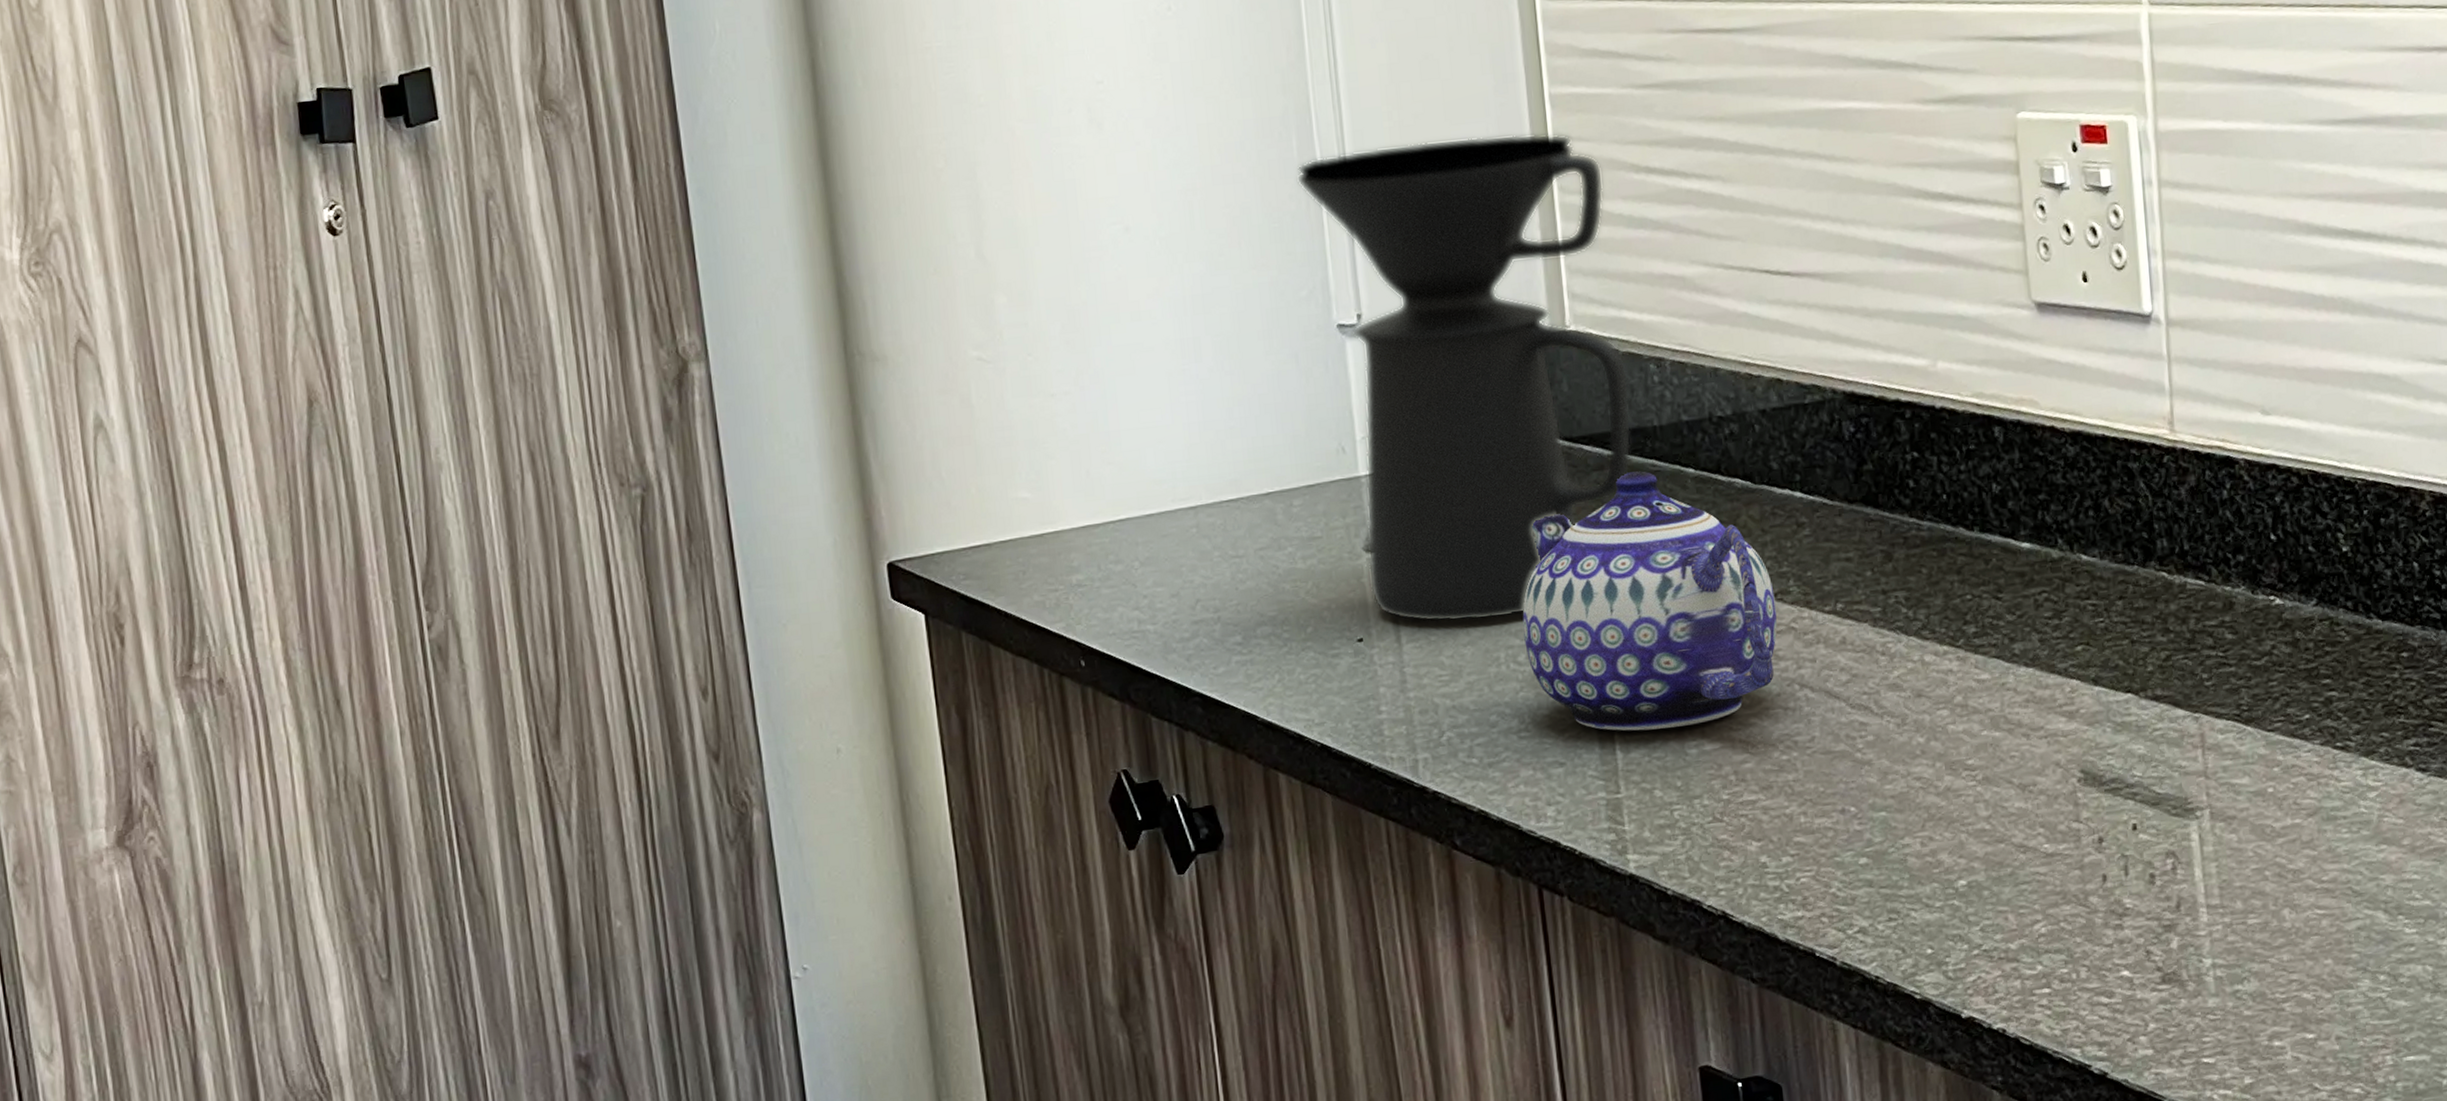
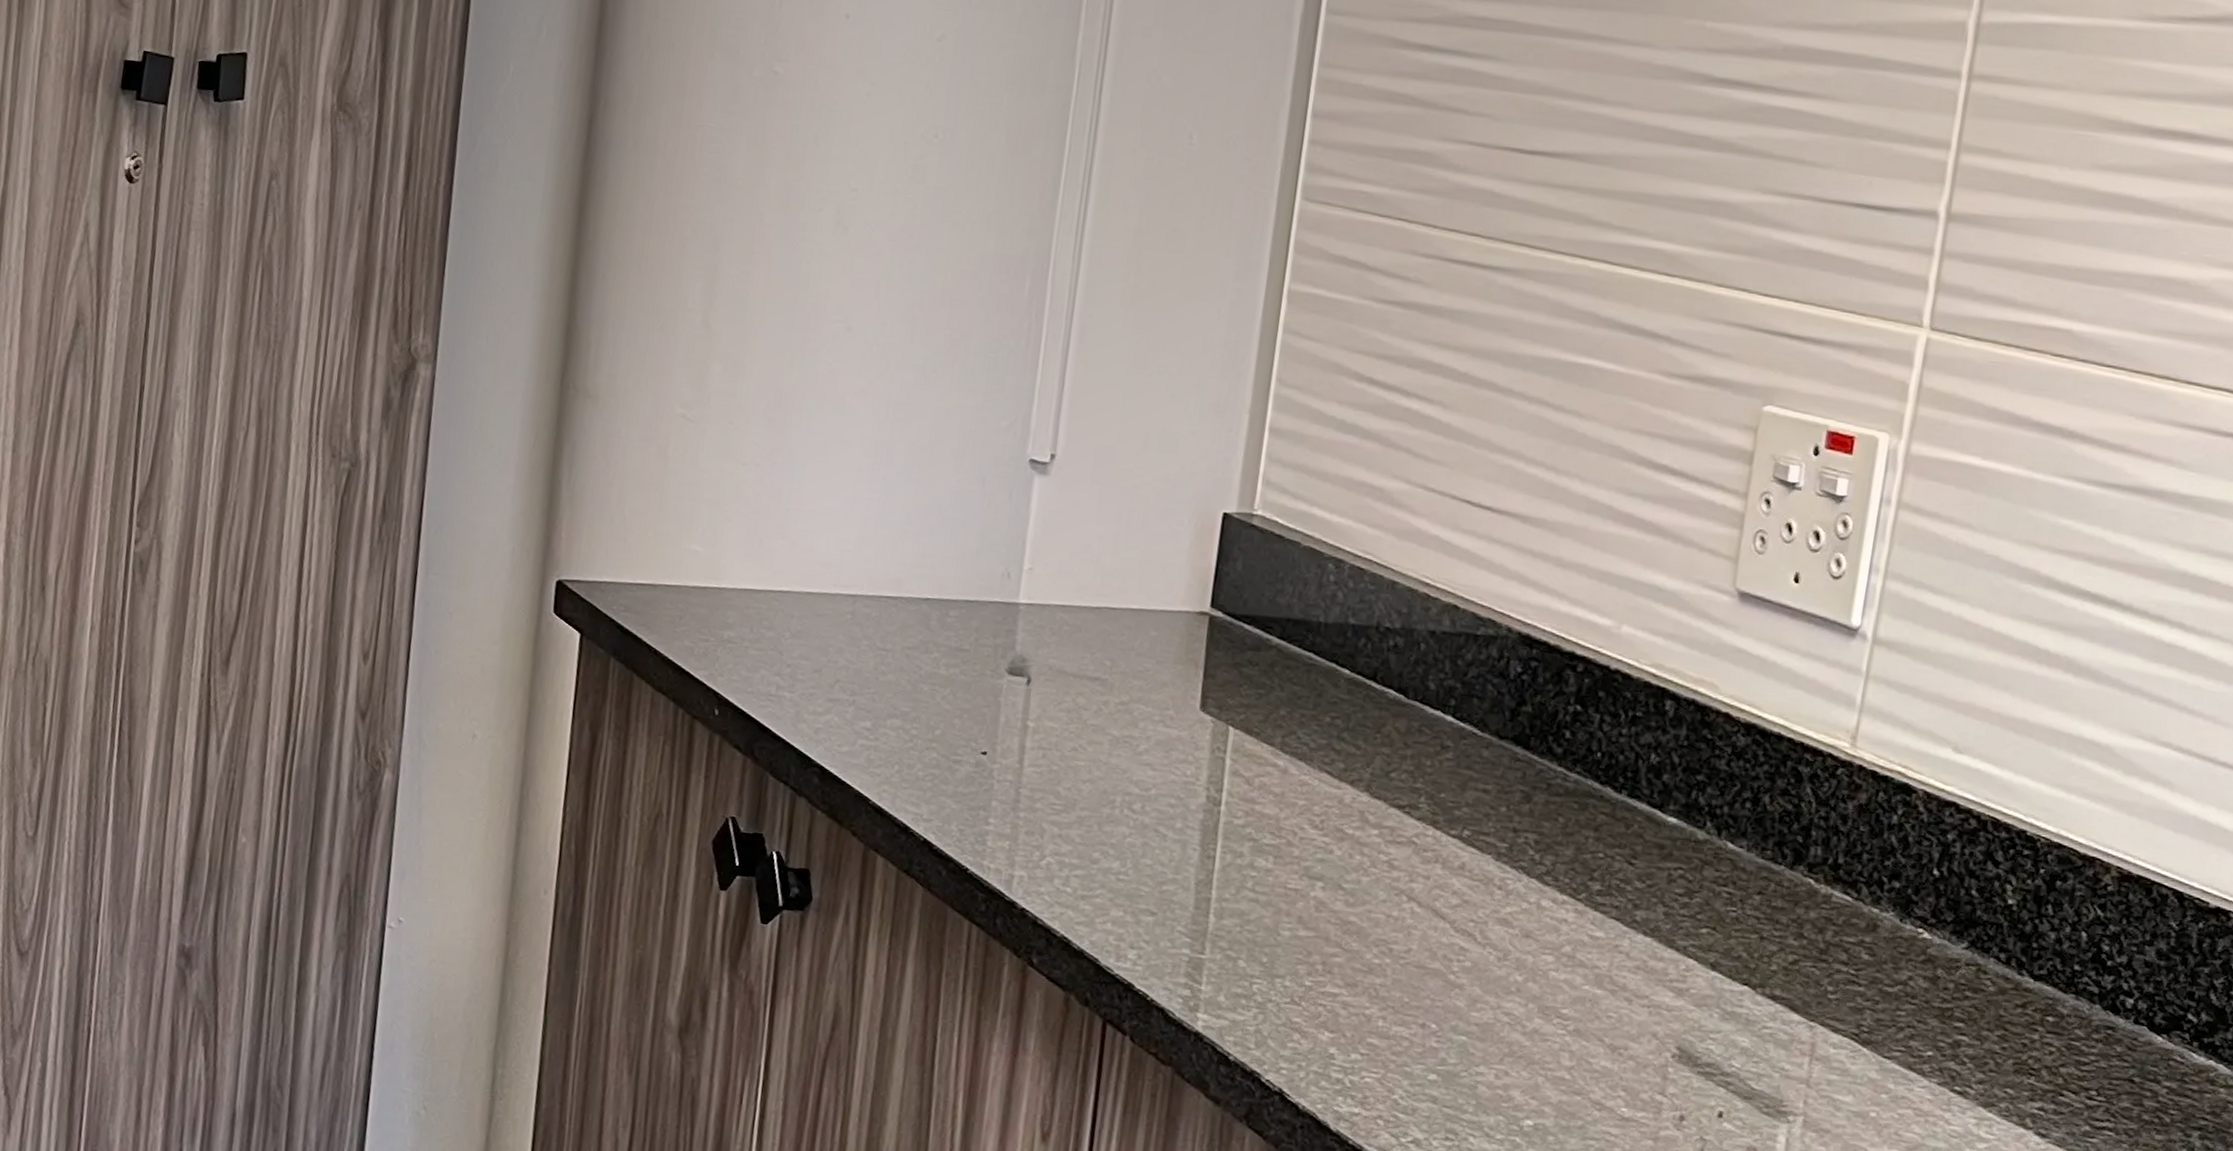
coffee maker: present [1296,133,1632,623] -> none [1004,301,1325,766]
teapot: present [1521,470,1777,731] -> none [1143,657,1403,910]

